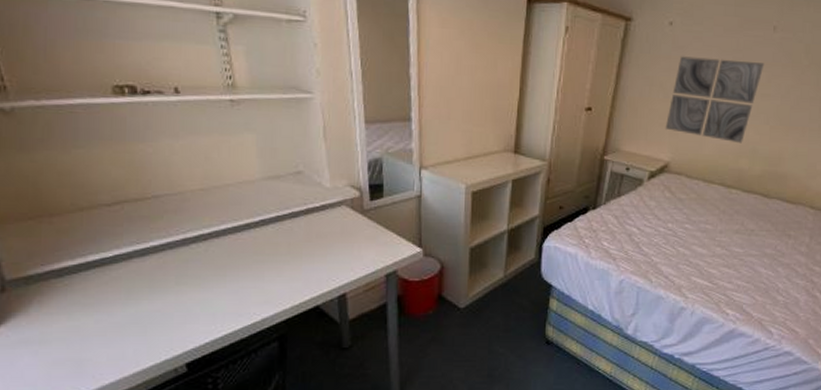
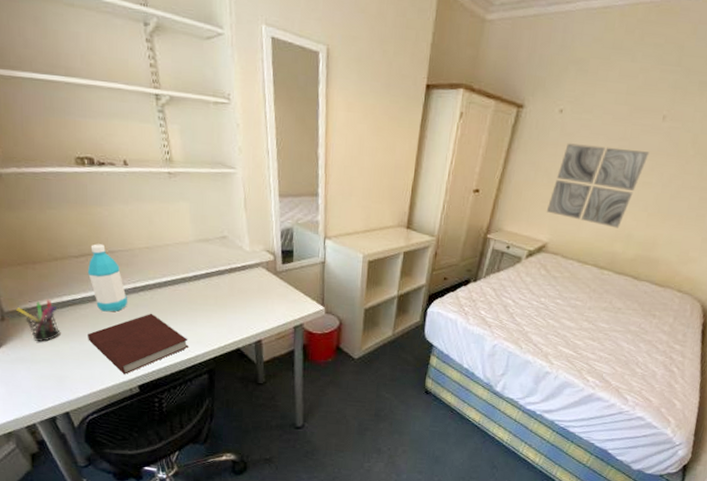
pen holder: none [23,260,83,315] -> present [16,299,61,342]
notebook: none [120,269,254,350] -> present [88,313,189,374]
water bottle: none [122,188,174,272] -> present [87,244,127,312]

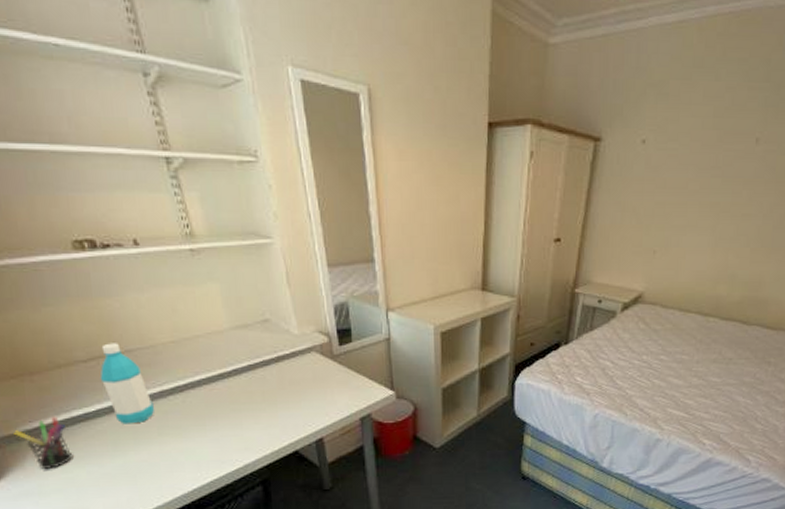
notebook: present [88,313,189,374] -> none [108,420,236,497]
wall art: present [546,143,650,229] -> none [638,177,746,269]

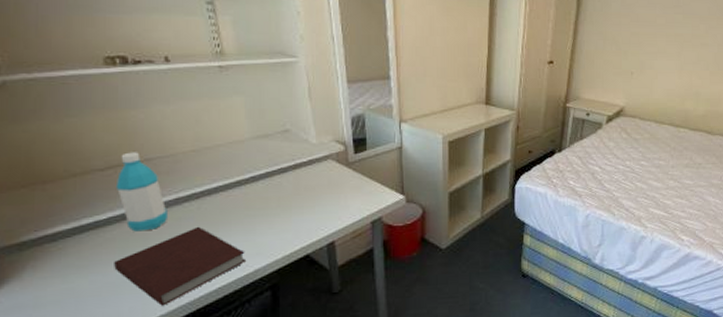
pen holder: present [14,416,73,469] -> none [16,224,77,280]
notebook: none [108,420,236,497] -> present [114,226,247,306]

